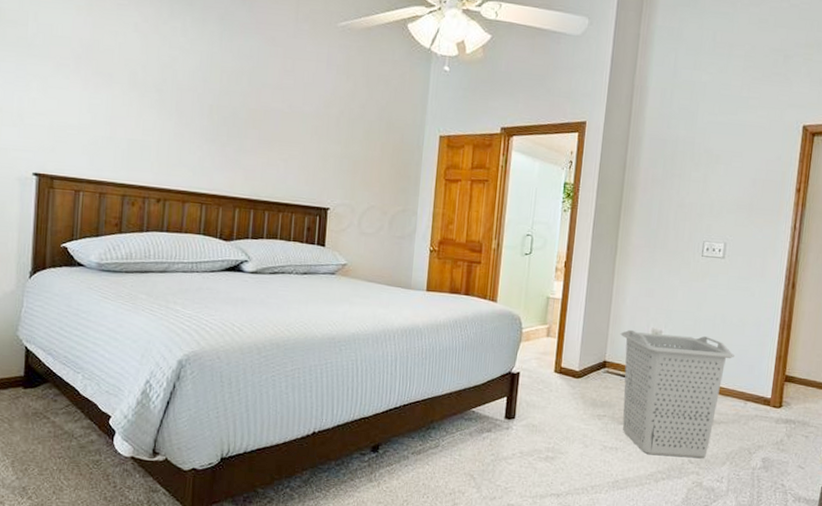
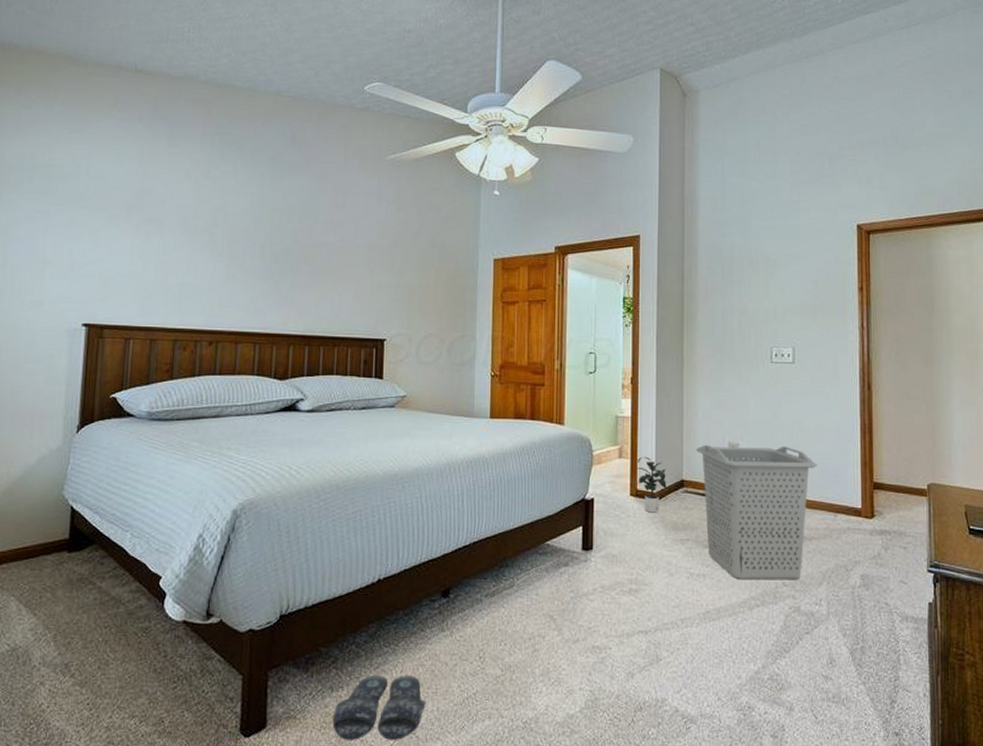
potted plant: none [561,337,590,390] -> present [635,456,667,513]

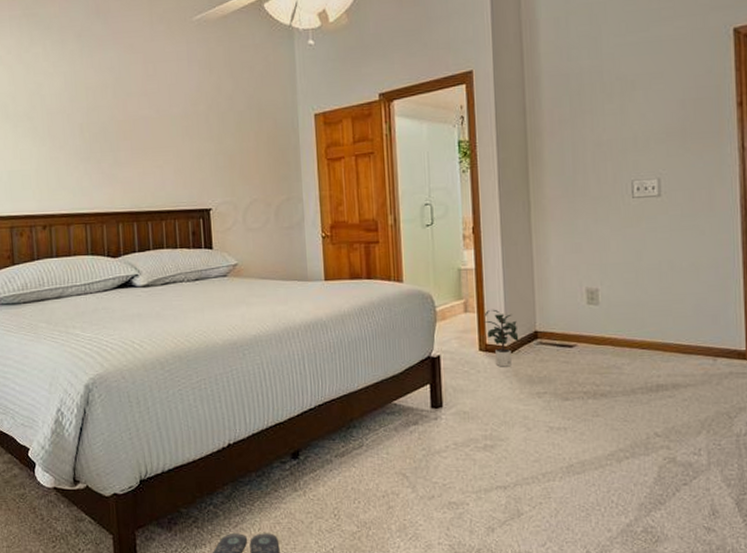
laundry basket: present [695,444,817,579] -> none [549,287,692,431]

